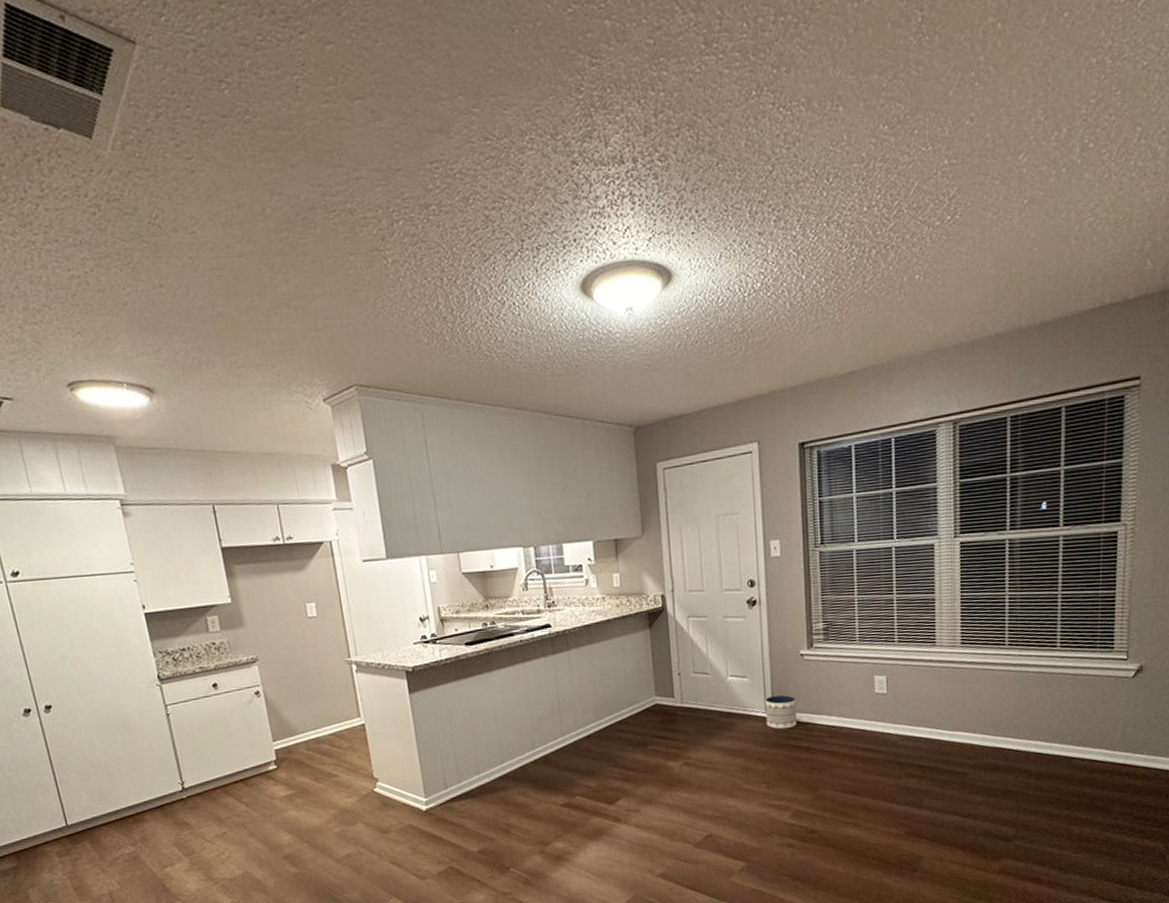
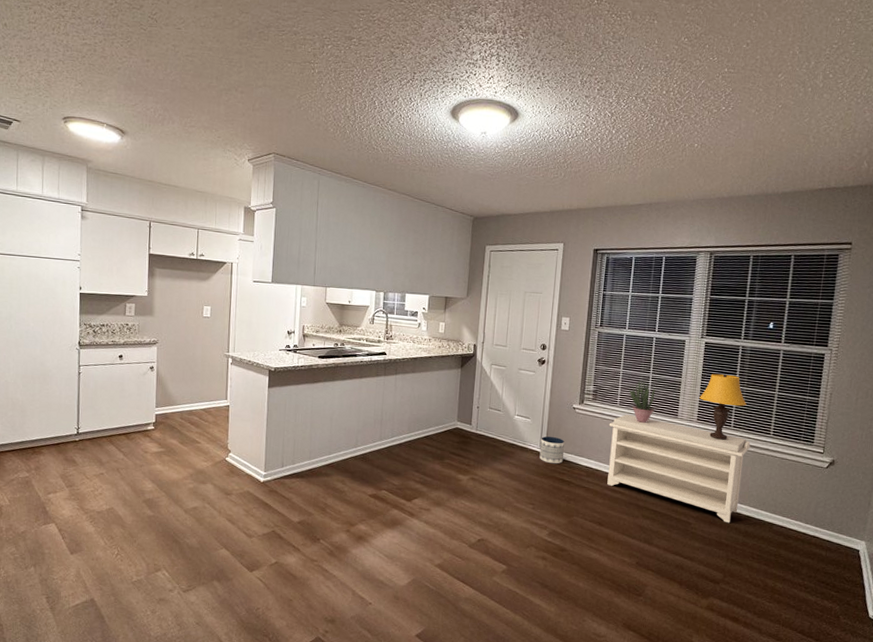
bench: none [849,651,1033,766] -> present [607,414,751,524]
potted plant: none [868,606,905,659] -> present [628,381,656,423]
table lamp: none [961,579,1022,664] -> present [699,373,747,440]

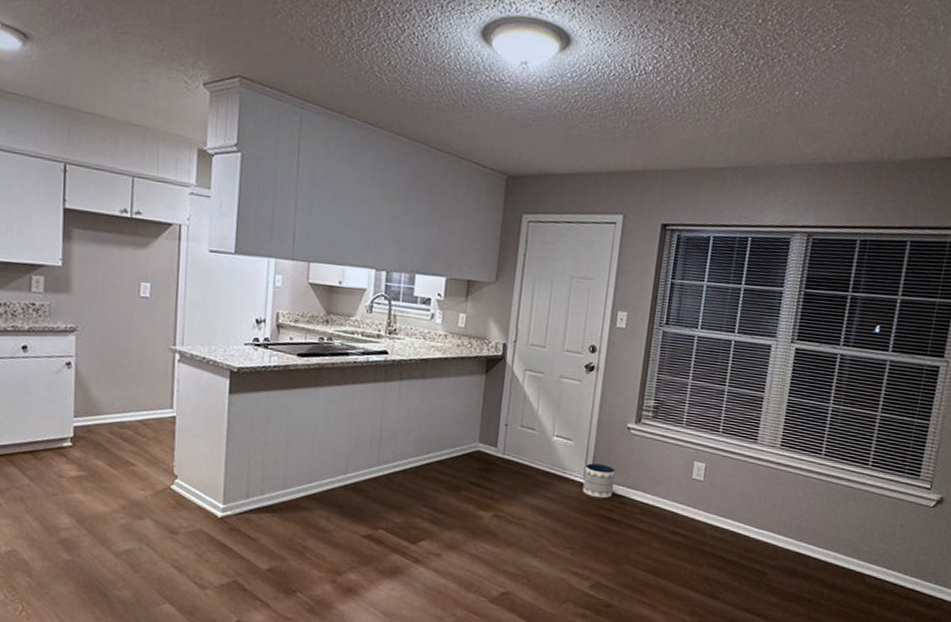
bench: present [607,414,751,524] -> none [666,436,845,574]
potted plant: present [628,381,656,423] -> none [698,395,732,448]
table lamp: present [699,373,747,440] -> none [785,387,842,471]

